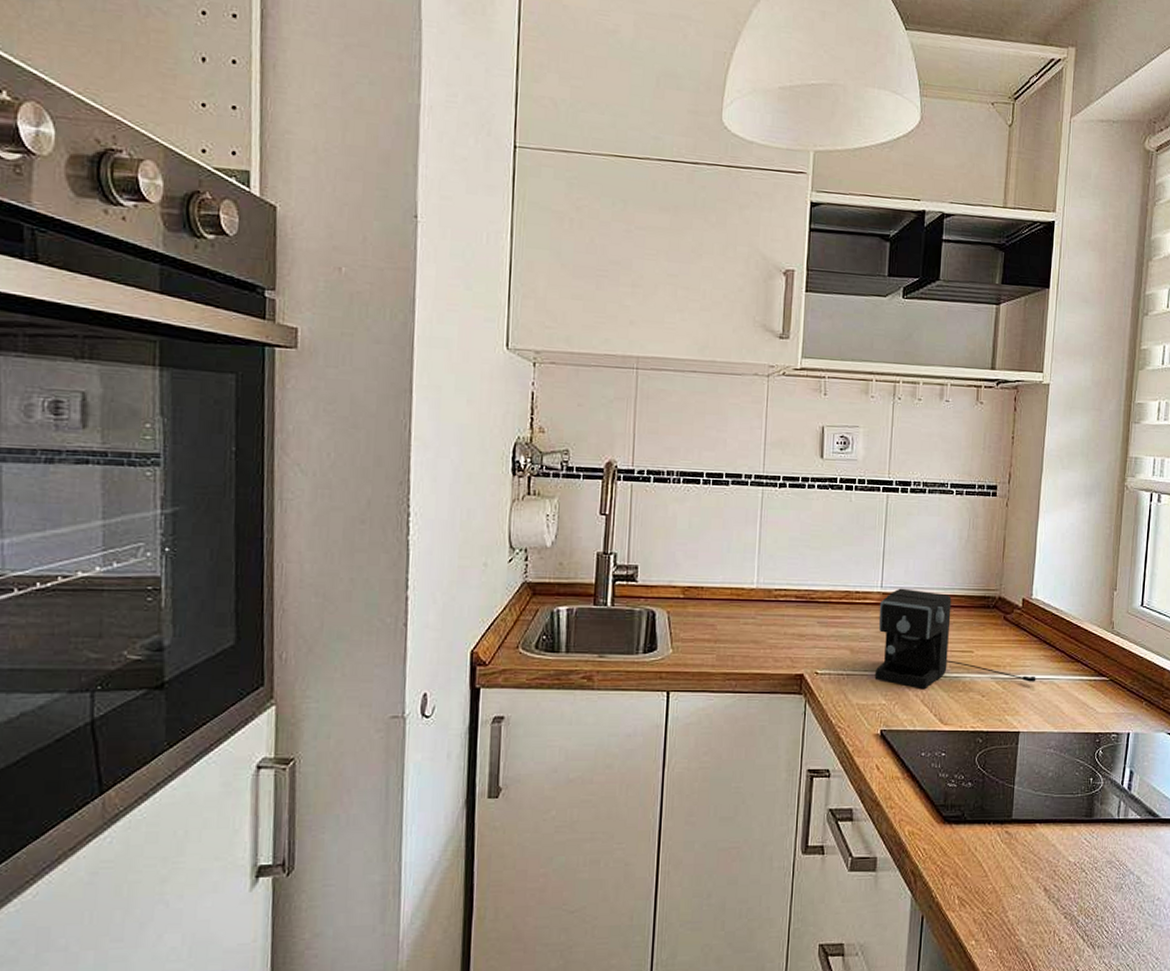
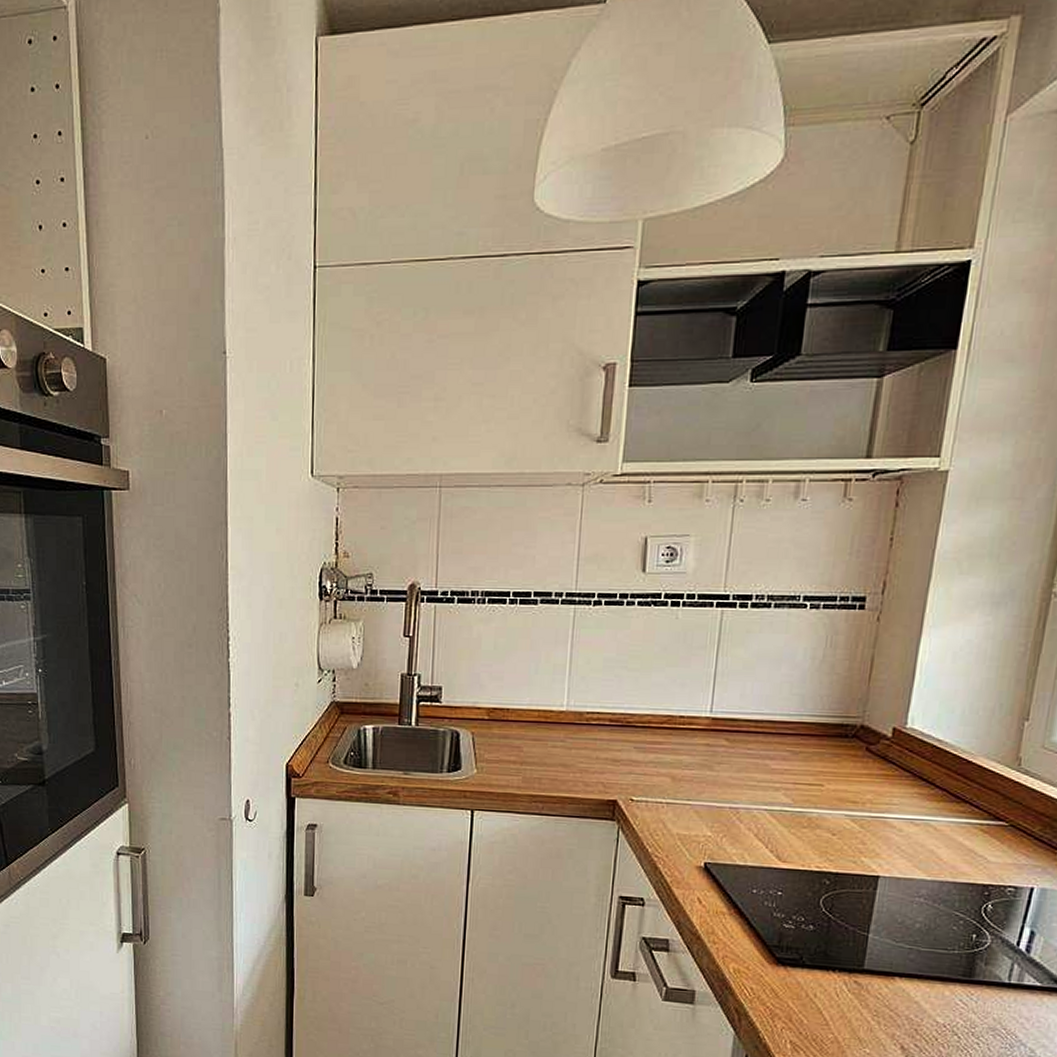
coffee maker: present [874,588,1036,688] -> none [699,713,906,823]

